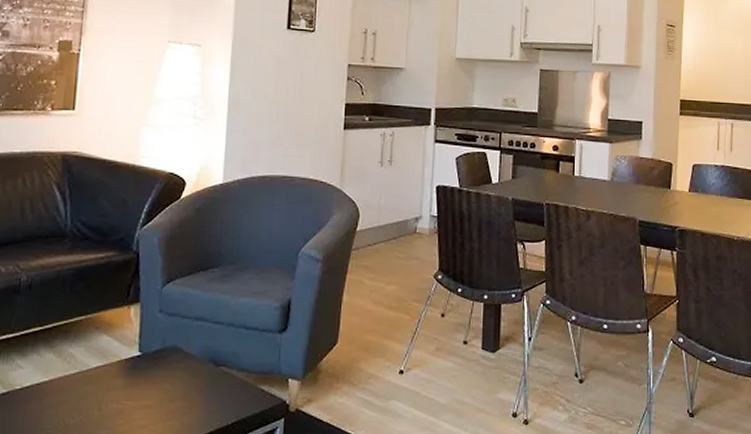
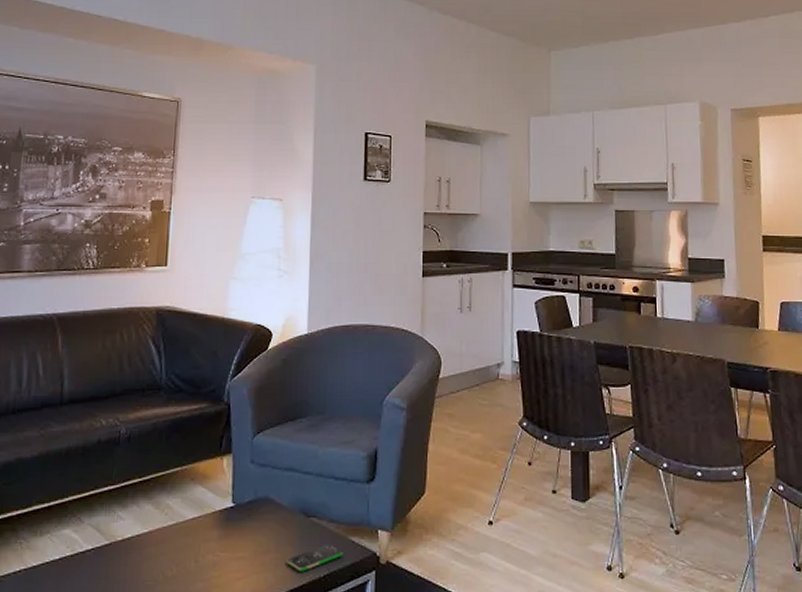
smartphone: none [194,392,253,420] -> present [287,543,344,572]

